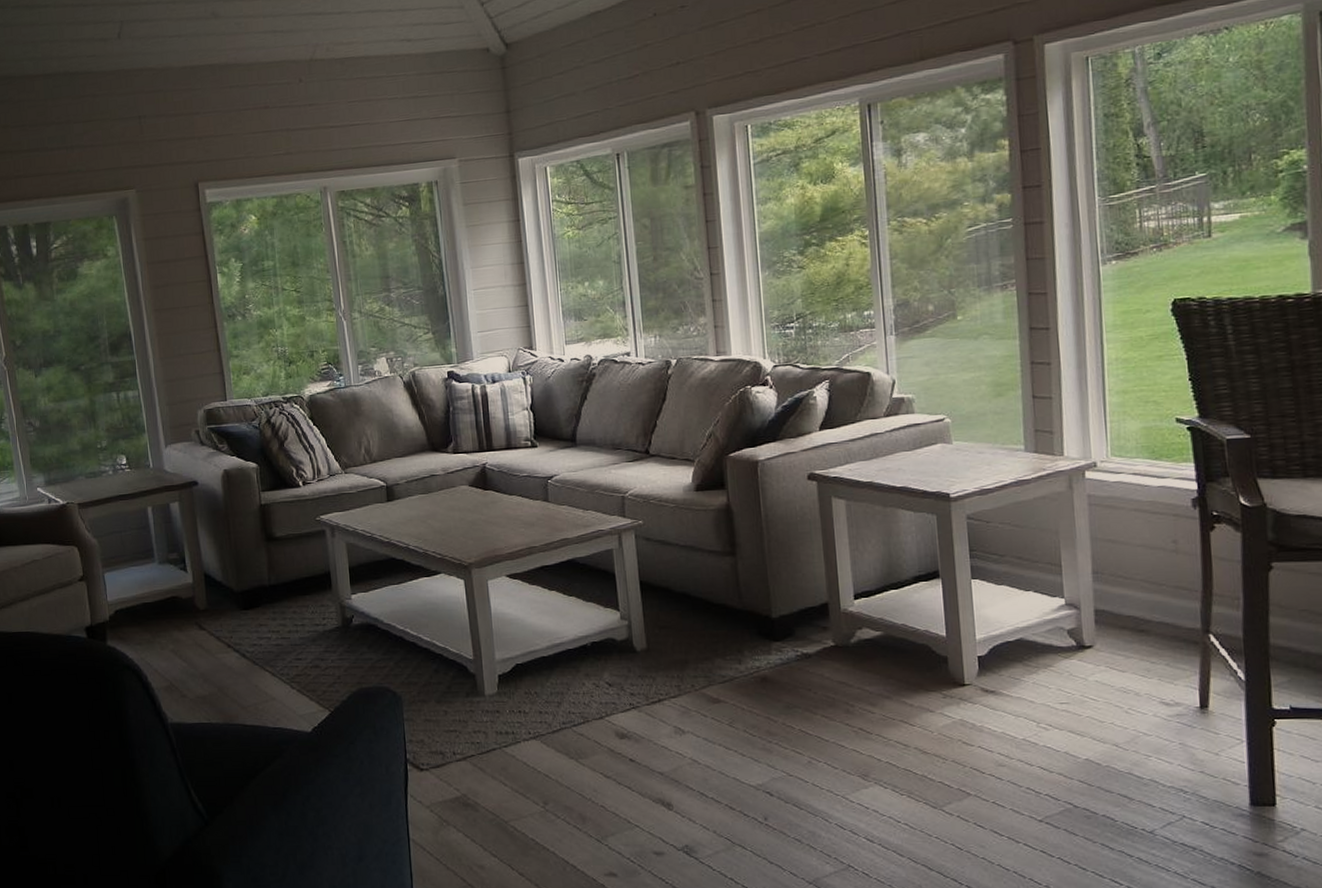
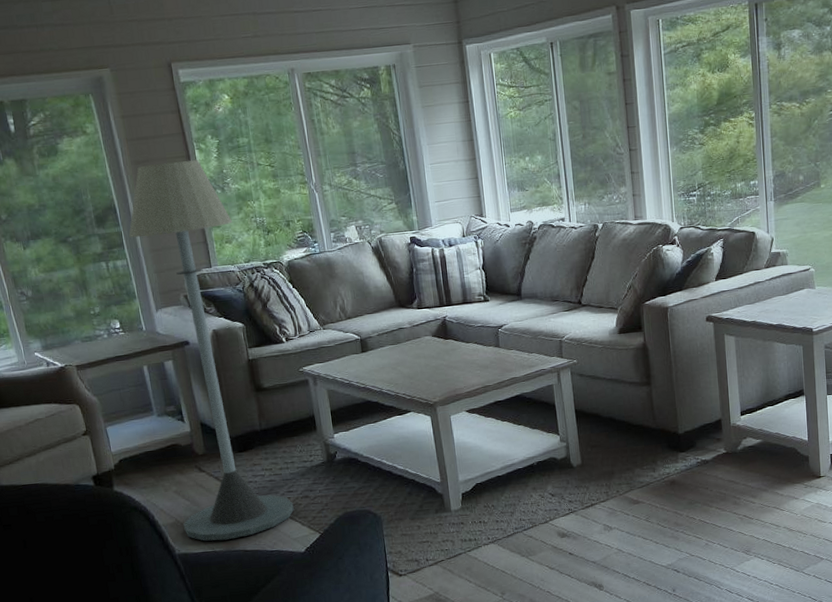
floor lamp: none [143,283,302,711] -> present [129,159,294,541]

